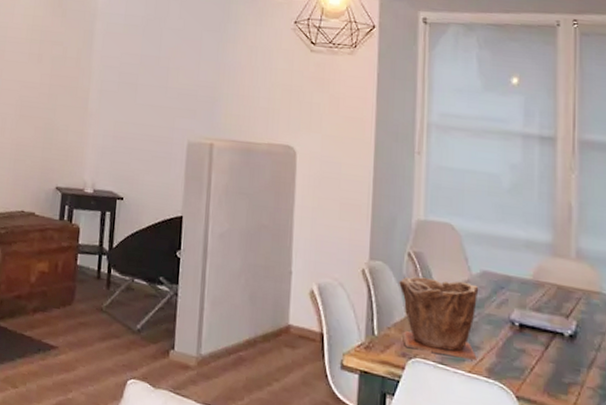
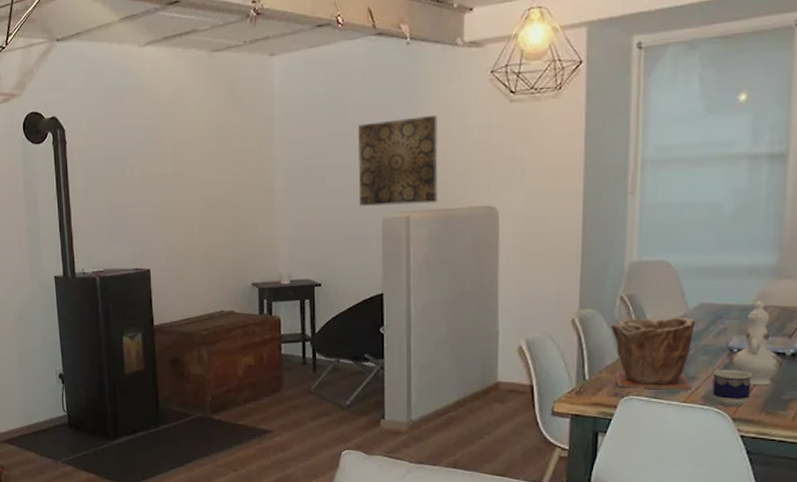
wall art: none [166,50,246,135] -> present [358,115,439,207]
cup: none [495,342,533,385] -> present [712,369,752,407]
ewer: none [512,276,562,365] -> present [730,301,783,386]

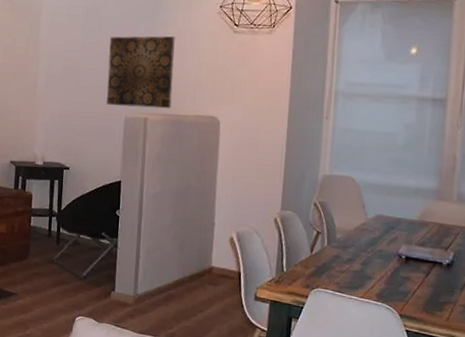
plant pot: present [611,317,696,390] -> none [306,222,373,288]
cup: present [712,369,752,407] -> none [384,272,416,306]
ewer: present [730,301,783,386] -> none [399,217,441,289]

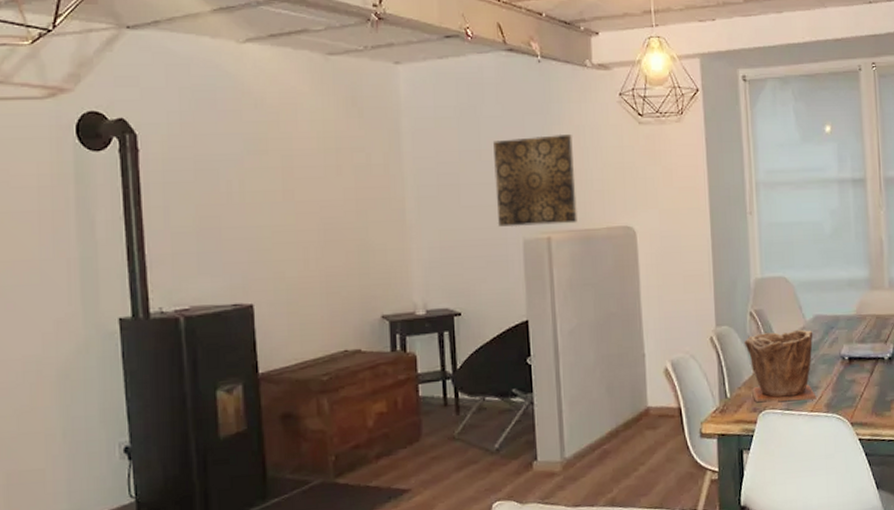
plant pot: none [306,222,373,288] -> present [744,329,817,403]

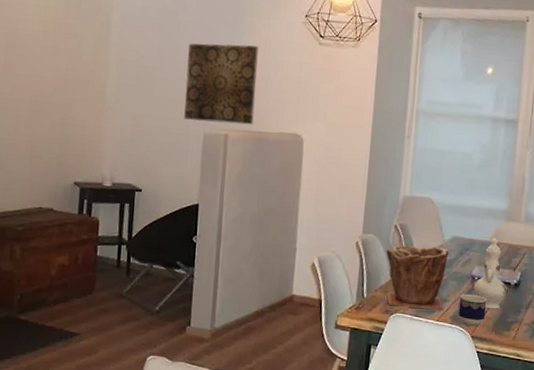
cup: none [831,376,862,413] -> present [458,293,487,327]
ewer: none [843,311,884,390] -> present [472,238,509,310]

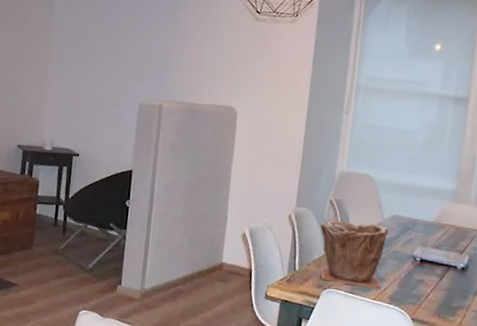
wall art: present [183,43,260,125] -> none [120,18,196,97]
cup: present [458,293,487,327] -> none [397,274,430,309]
ewer: present [472,238,509,310] -> none [413,219,455,293]

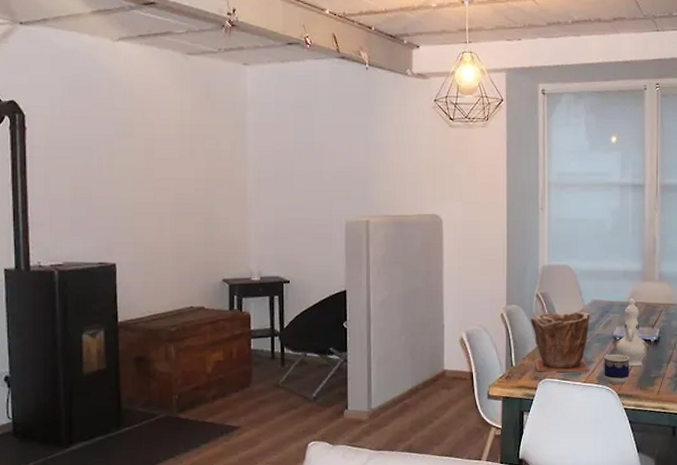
cup: none [397,274,430,309] -> present [603,354,630,385]
ewer: none [413,219,455,293] -> present [615,298,650,367]

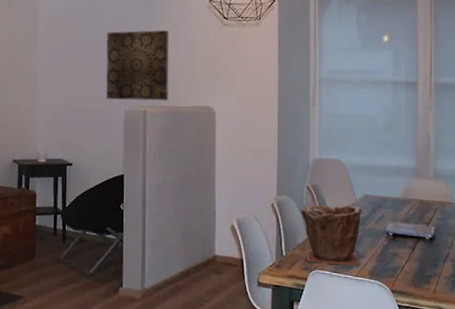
wall art: none [324,132,394,210] -> present [105,29,170,101]
cup: present [603,354,630,385] -> none [375,249,403,281]
ewer: present [615,298,650,367] -> none [388,195,425,264]

